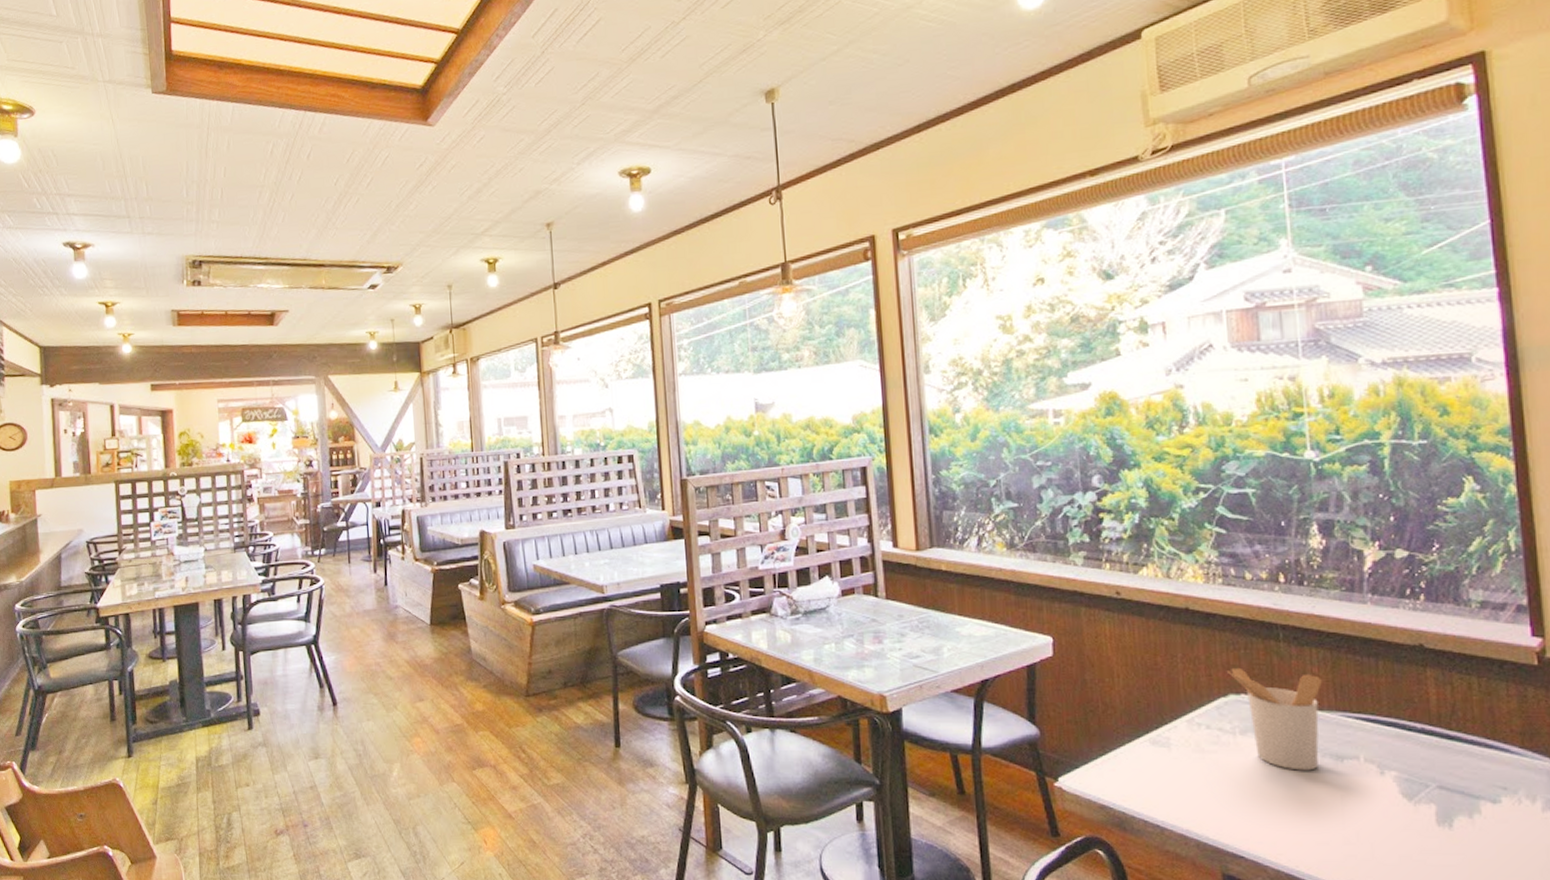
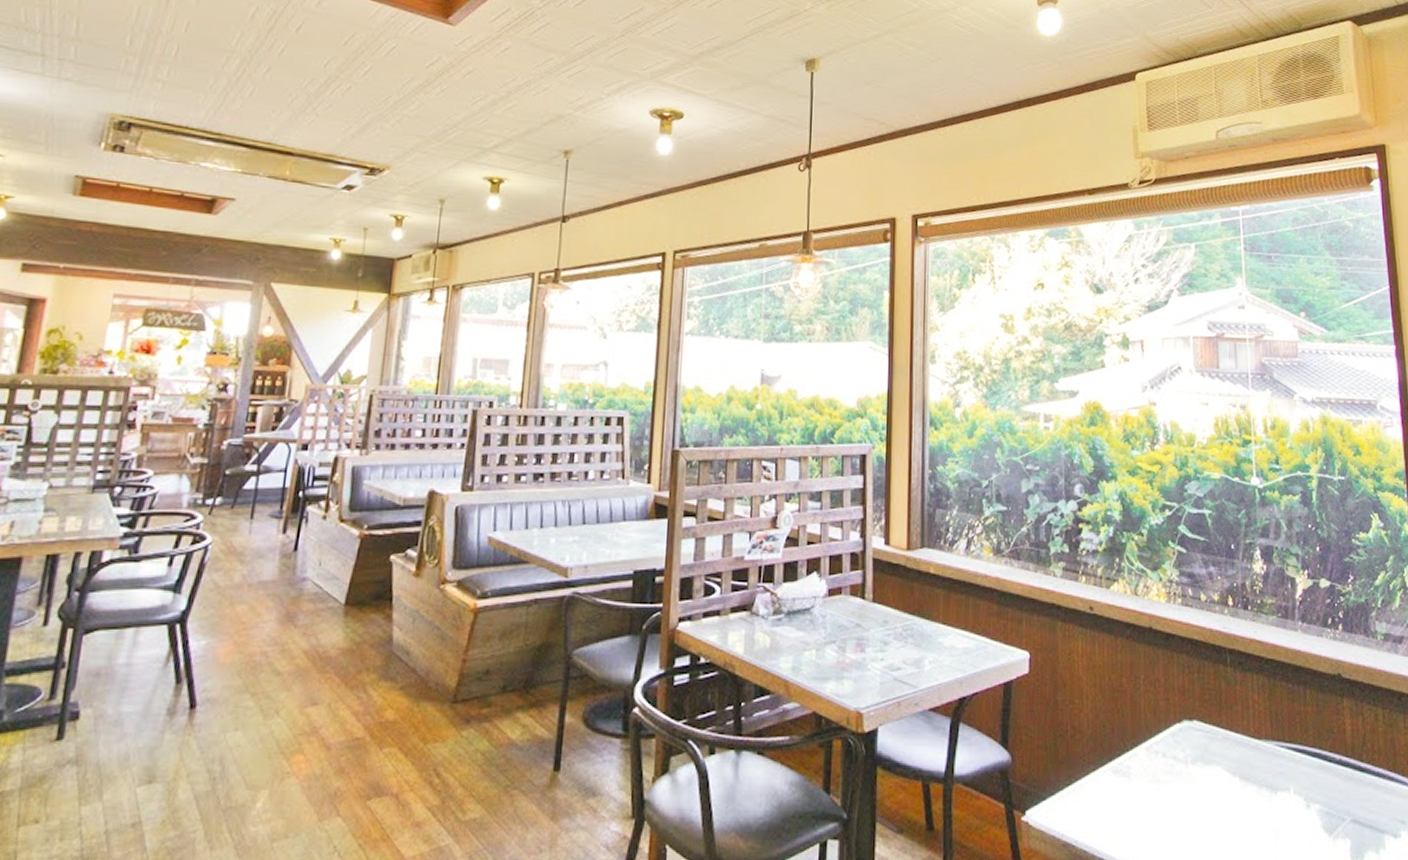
utensil holder: present [1228,667,1322,771] -> none [1183,692,1261,803]

